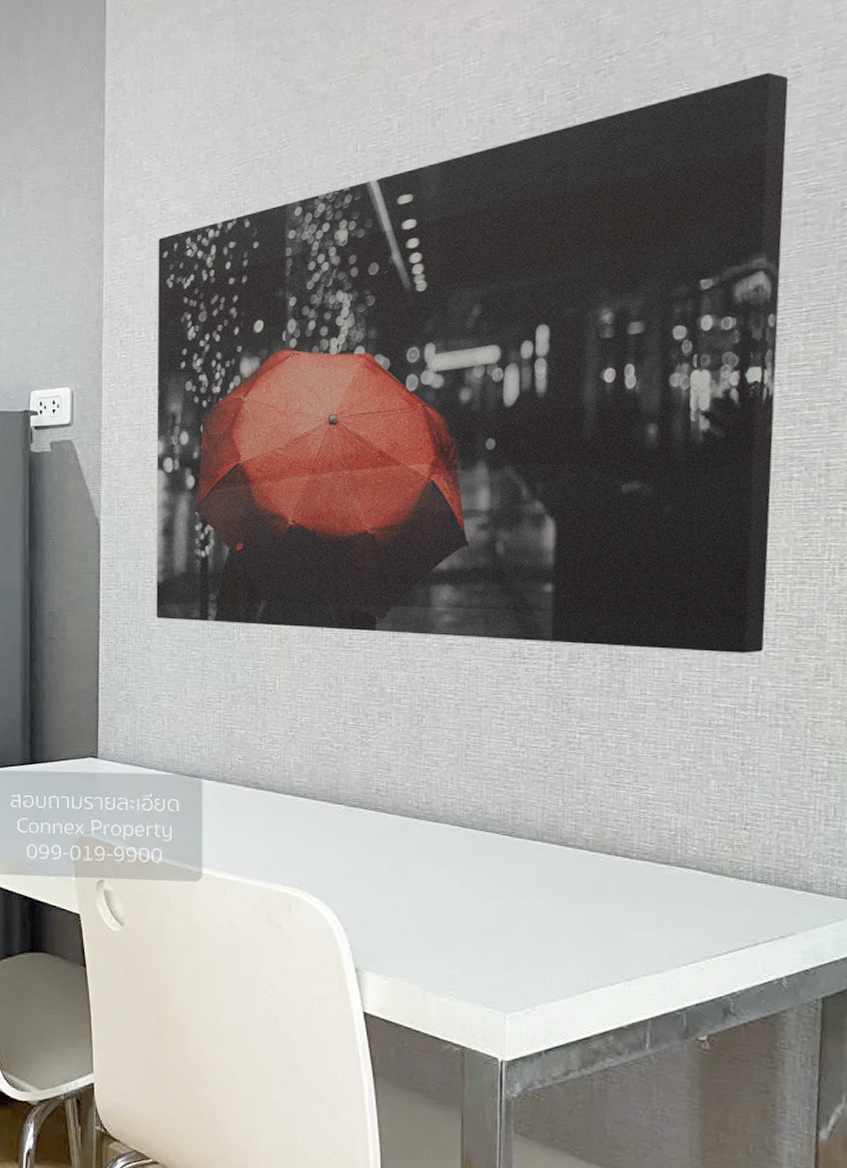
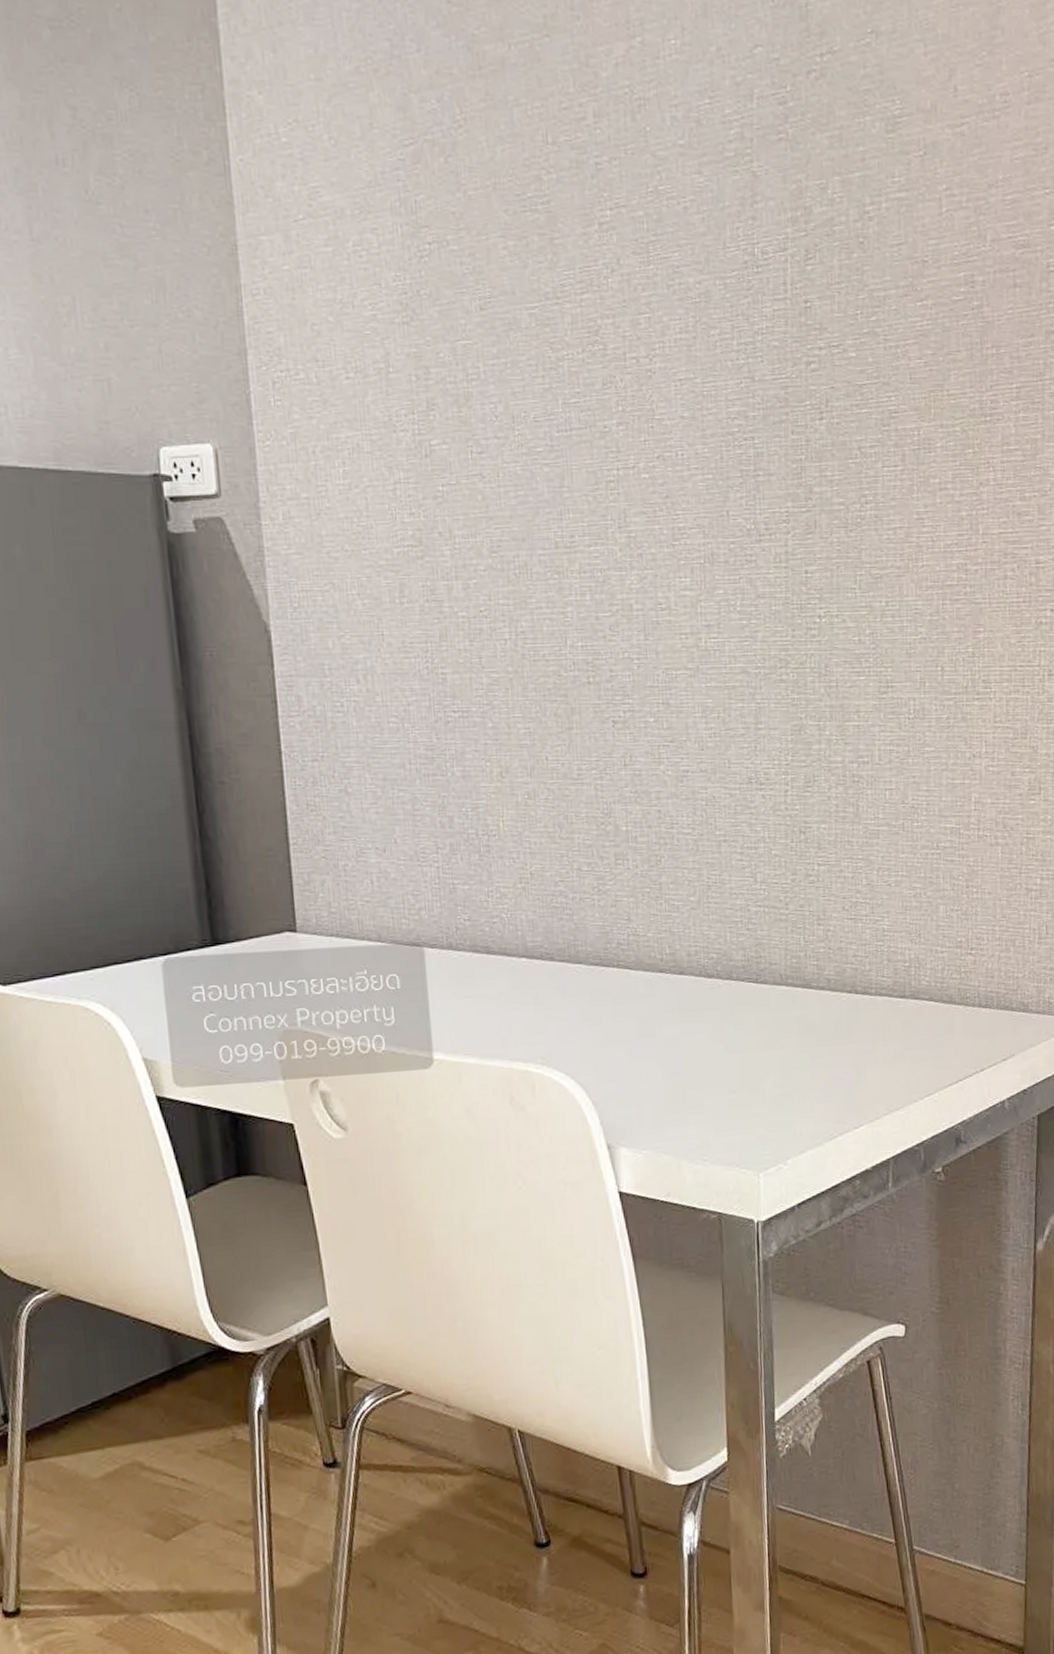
wall art: present [156,72,789,653] -> none [309,97,997,770]

